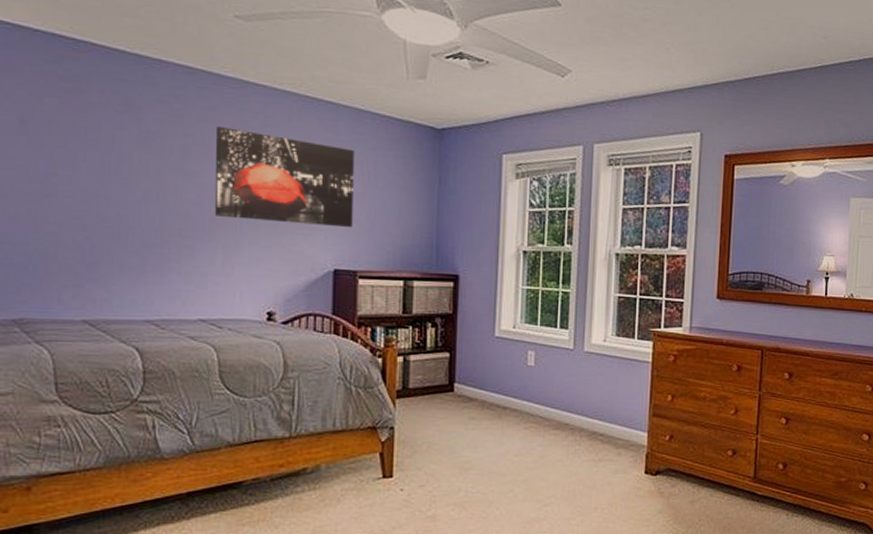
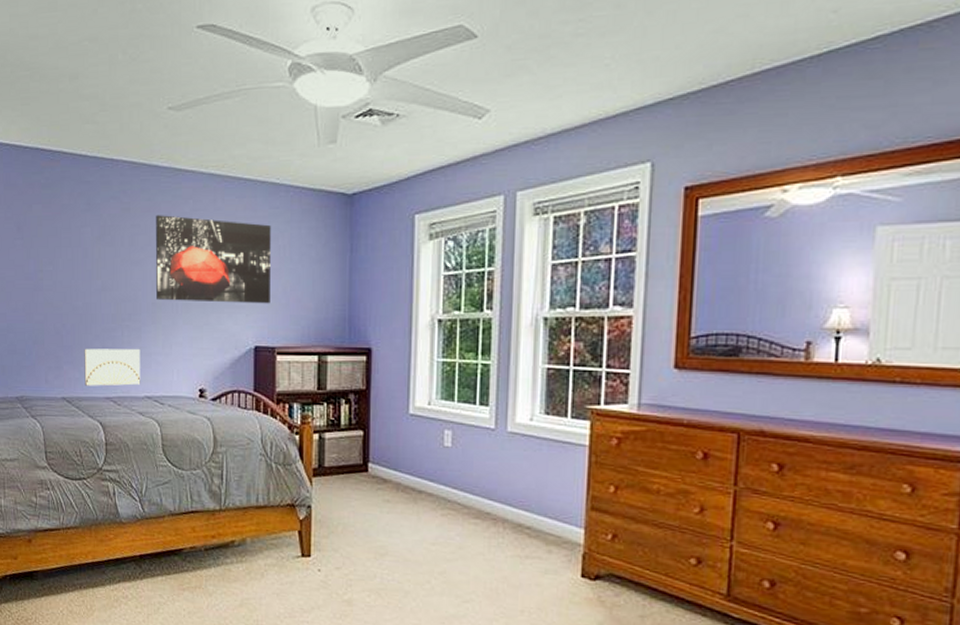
wall art: none [115,265,193,308] -> present [84,348,141,386]

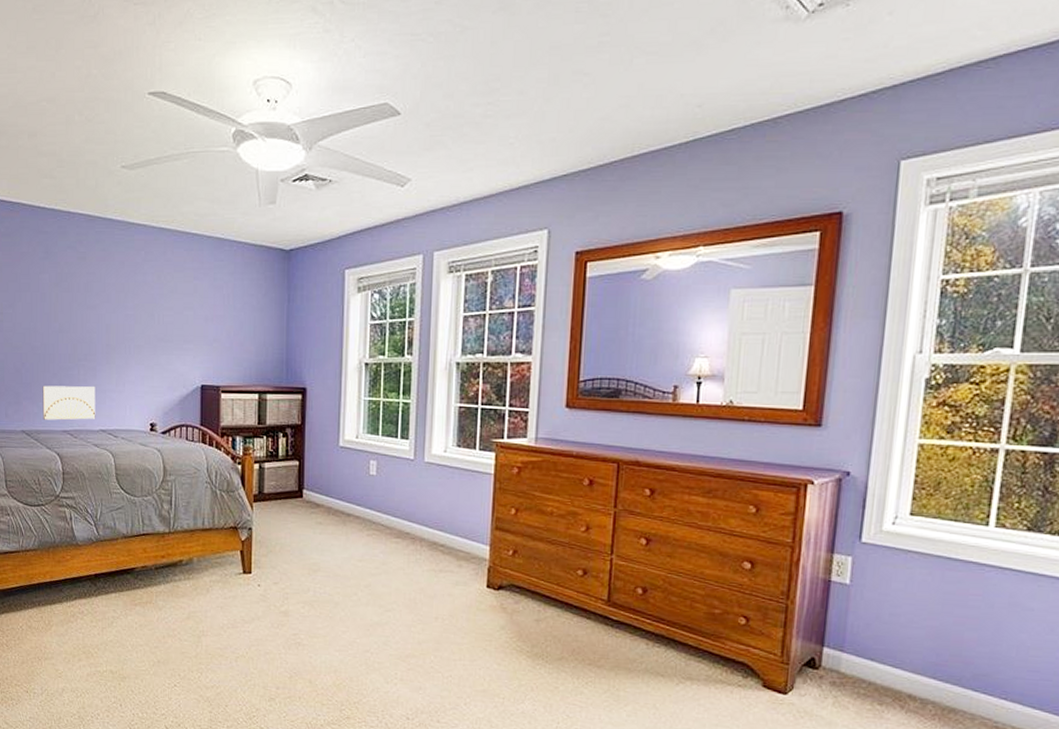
wall art: present [156,215,271,304] -> none [110,264,216,347]

